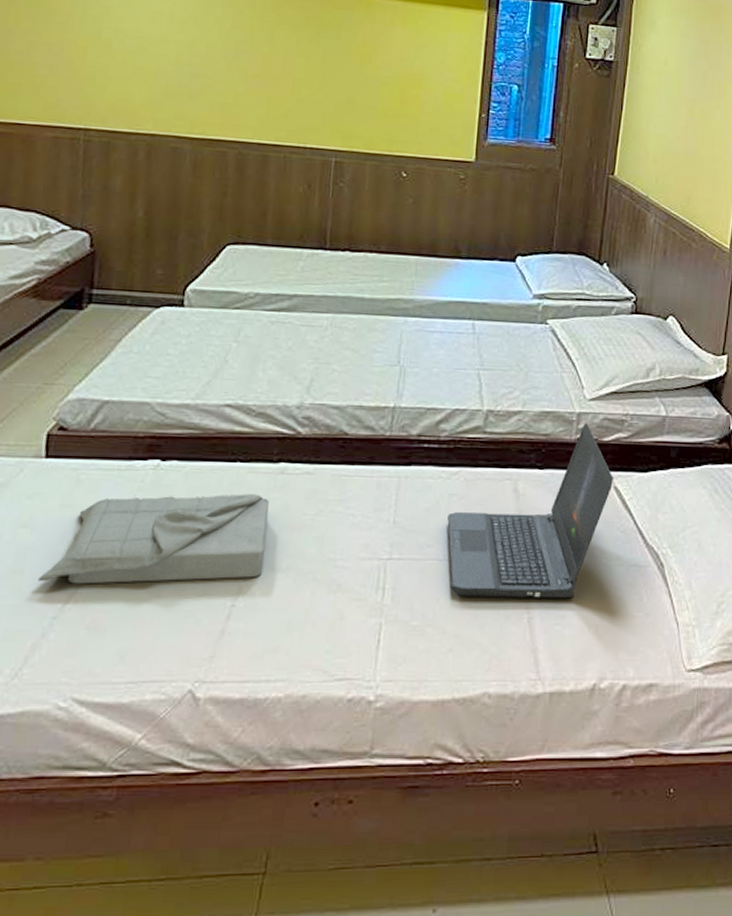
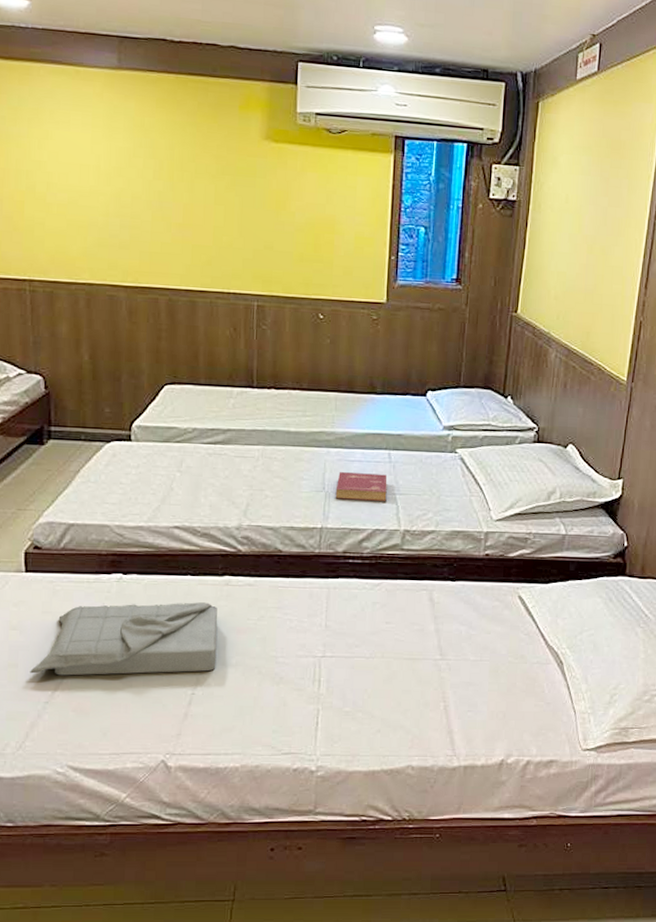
book: none [411,344,471,377] -> present [335,472,388,501]
laptop computer: present [447,423,613,599] -> none [372,541,518,690]

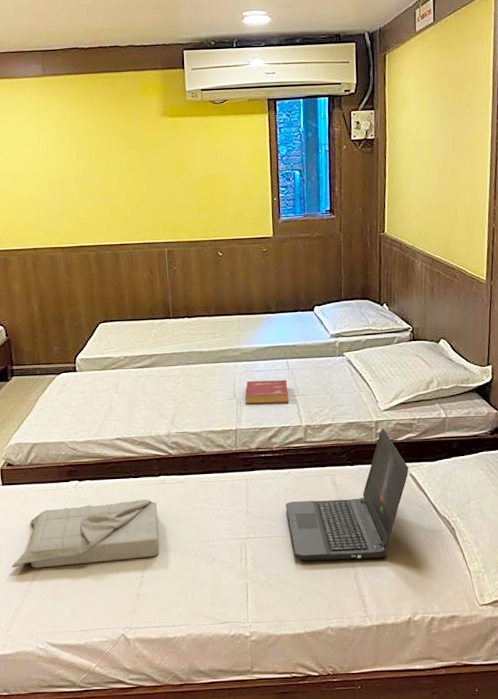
laptop computer: none [372,541,518,690] -> present [286,428,409,562]

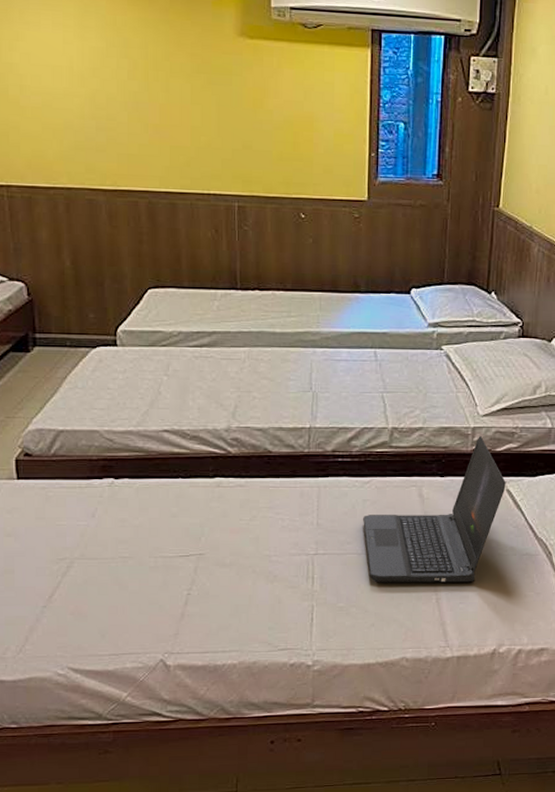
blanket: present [12,499,160,568] -> none [26,504,211,580]
book: present [245,380,288,404] -> none [322,372,374,400]

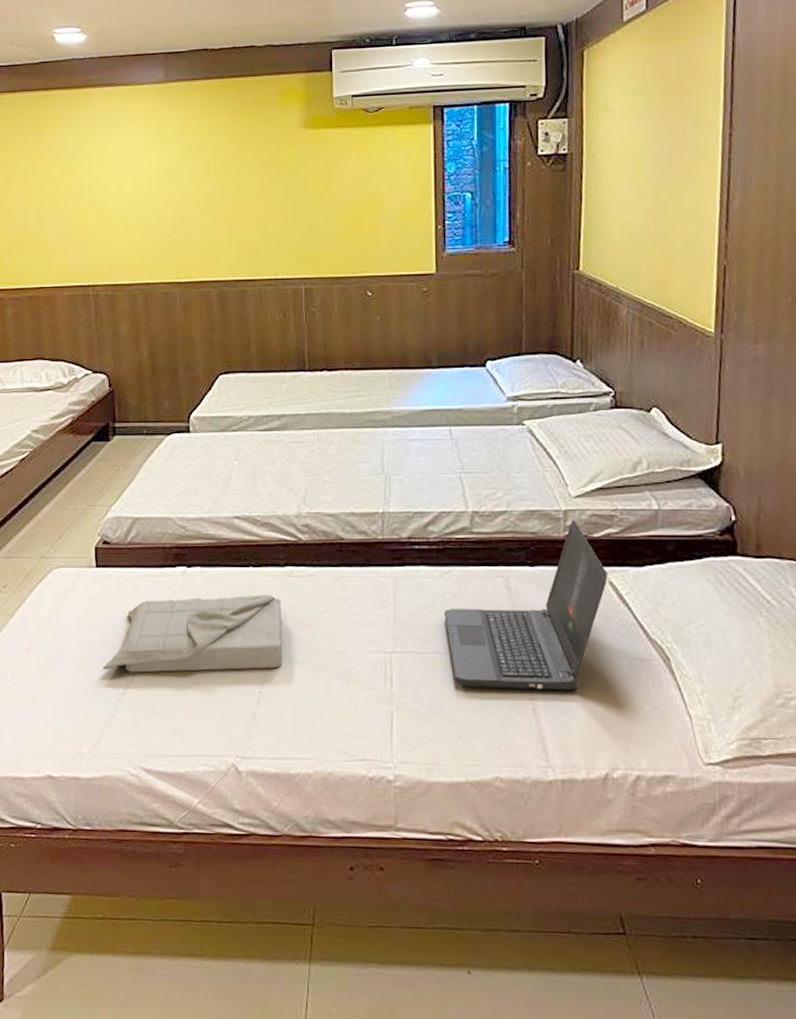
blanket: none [26,504,211,580] -> present [103,595,283,673]

